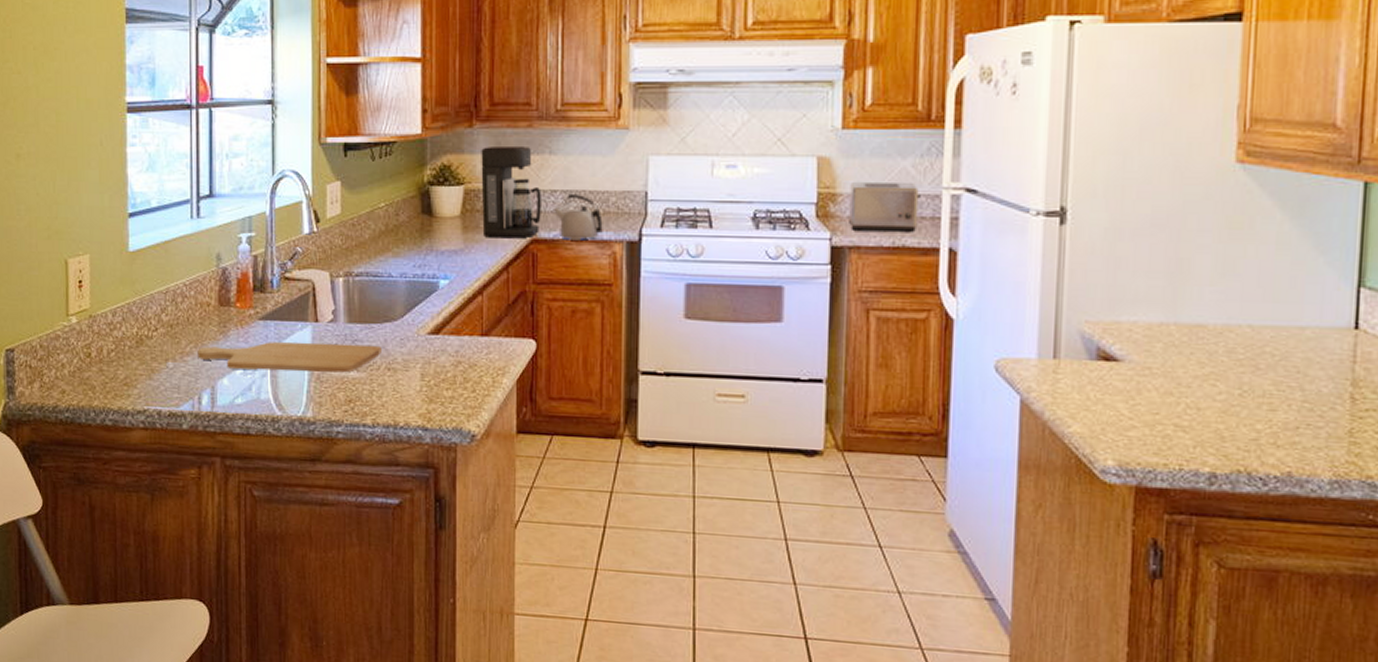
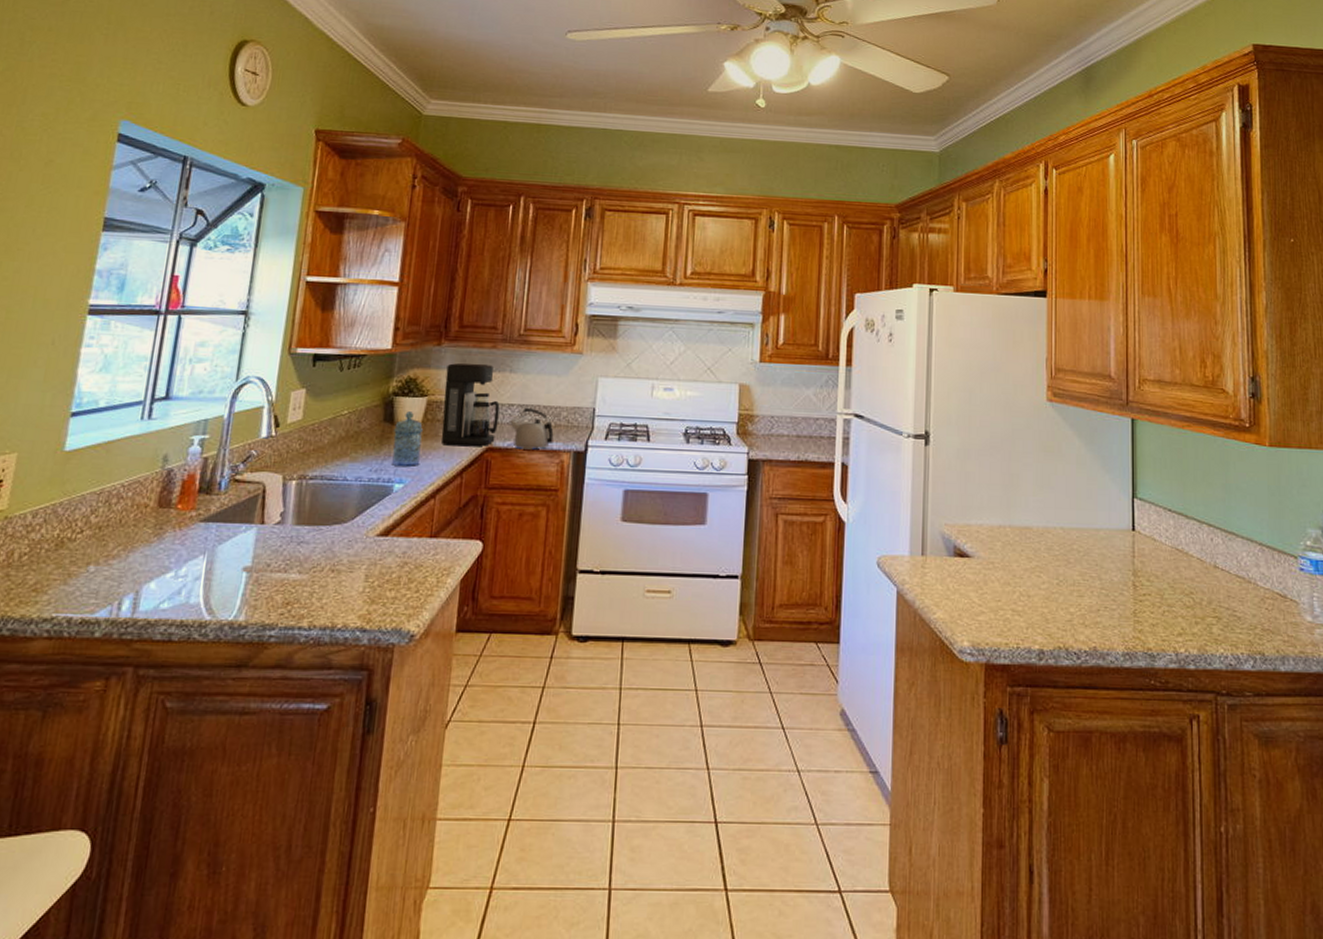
chopping board: present [197,342,381,373] -> none [125,544,328,575]
canister: none [432,202,464,261] -> present [392,412,424,466]
toaster: present [849,181,921,232] -> none [763,405,820,448]

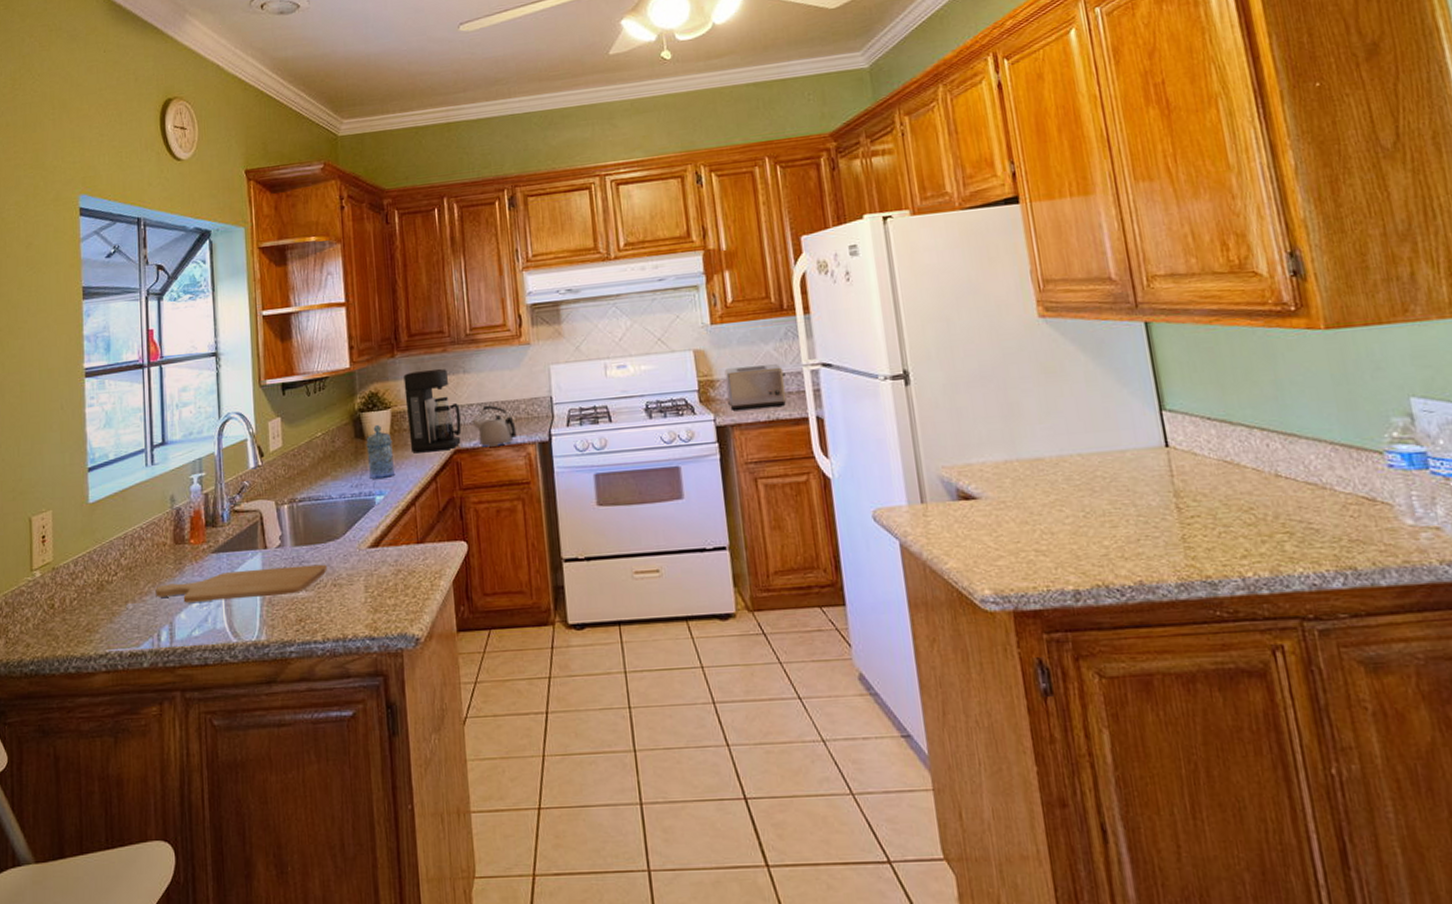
chopping board: none [125,544,328,575] -> present [155,564,327,603]
toaster: none [763,405,820,448] -> present [724,363,787,410]

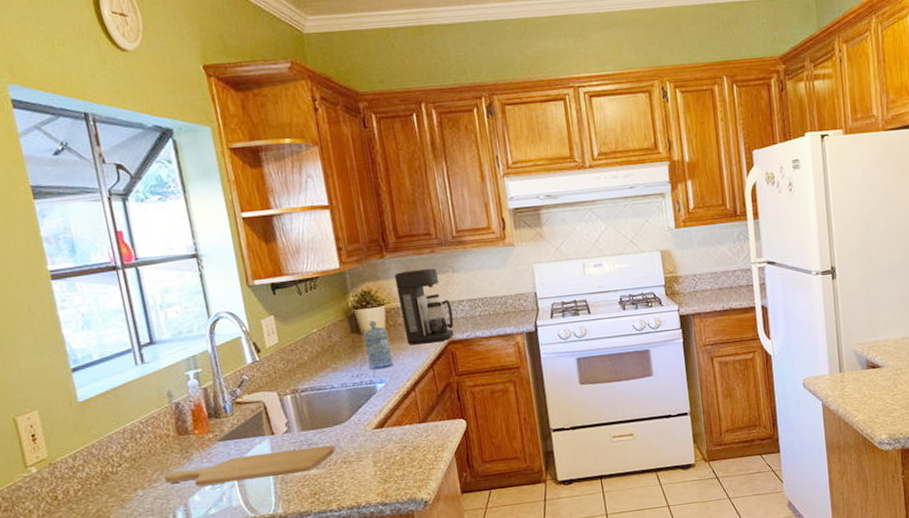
kettle: present [470,405,517,447] -> none [462,300,506,338]
toaster: present [724,363,787,410] -> none [687,261,738,302]

